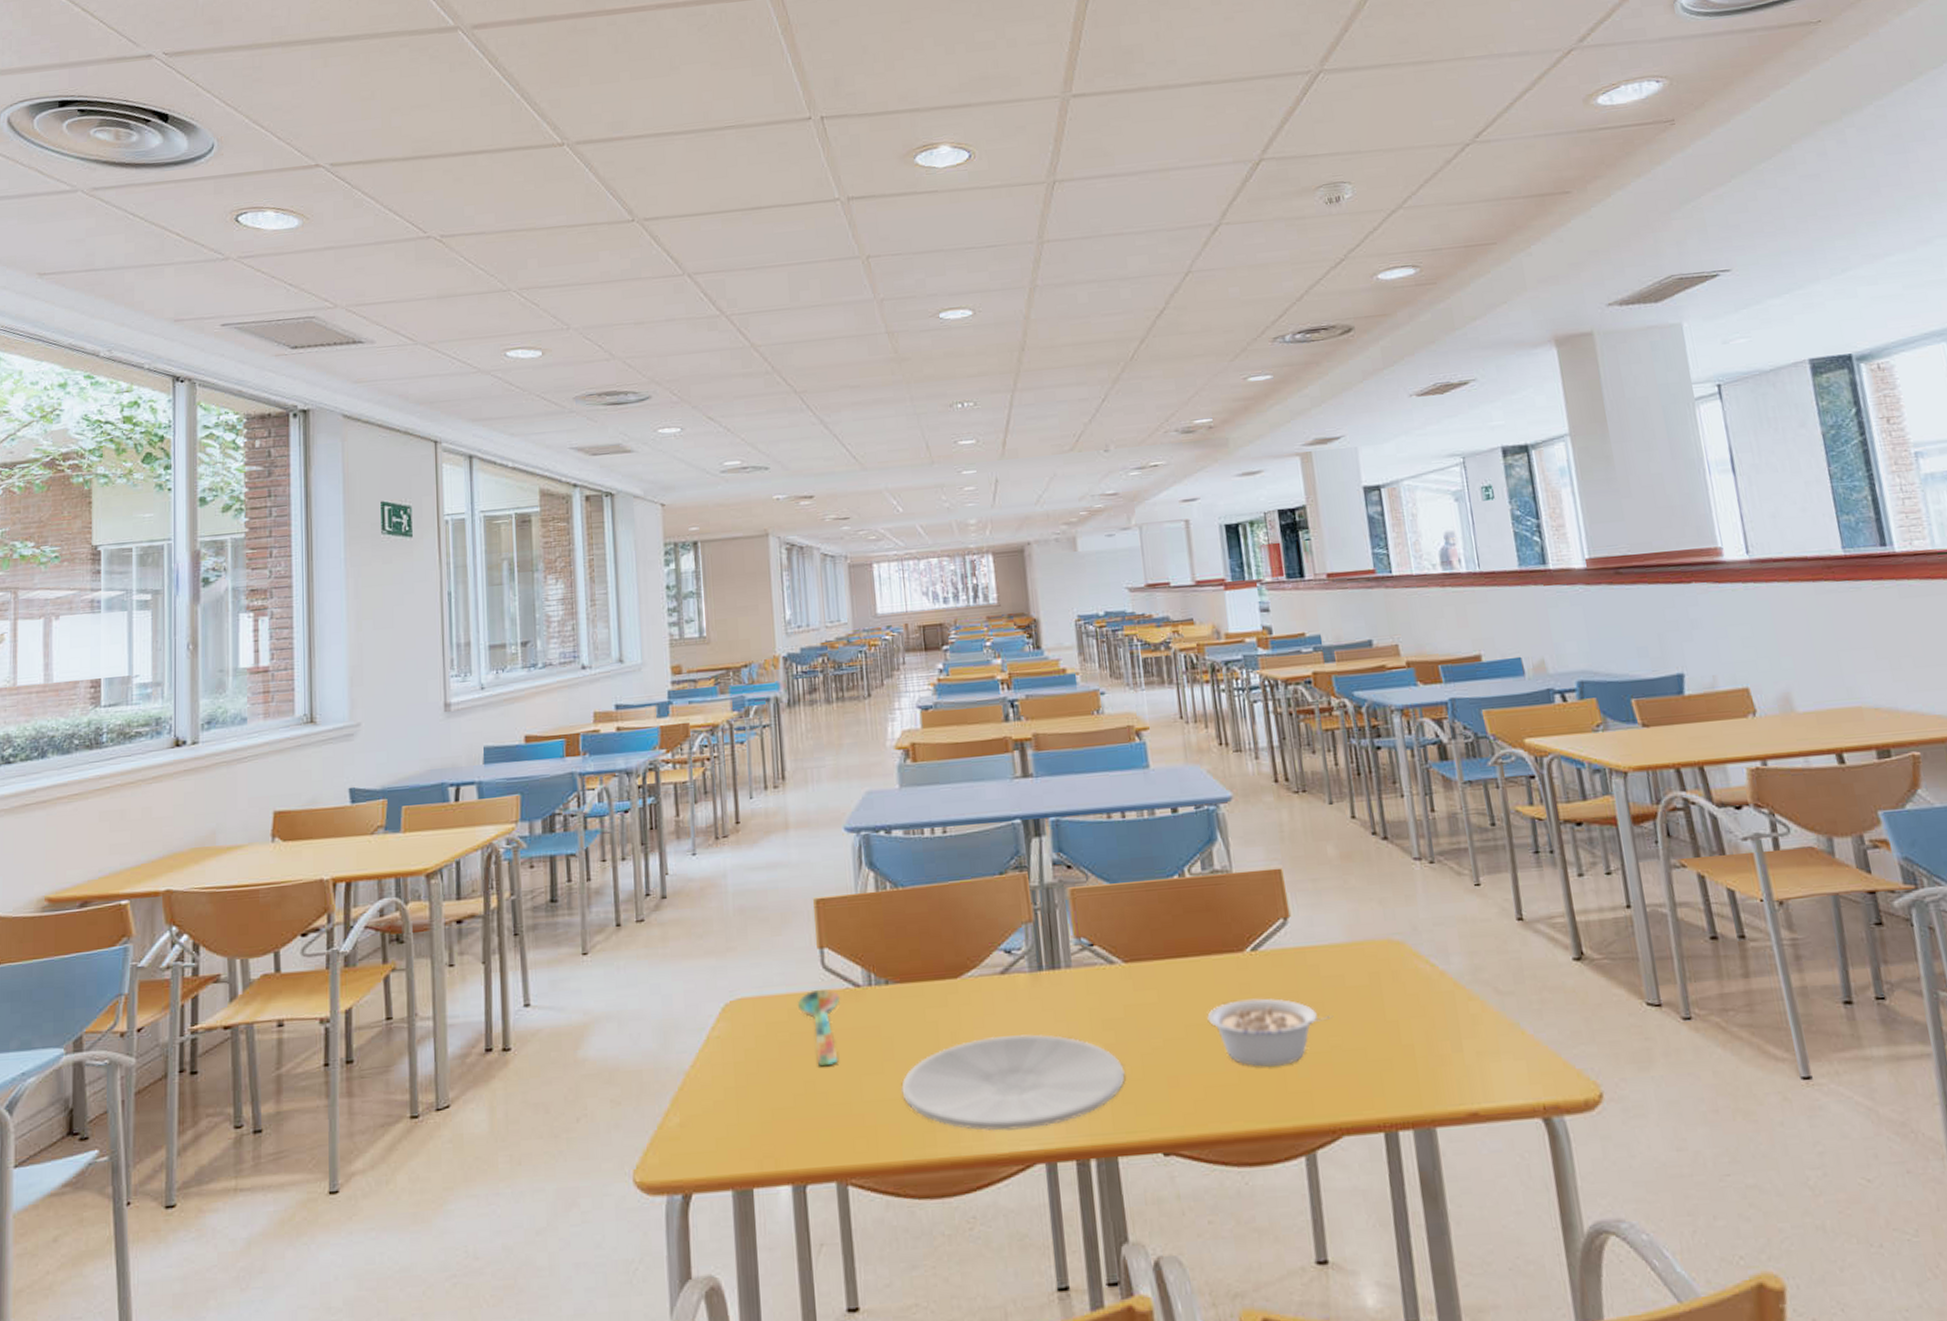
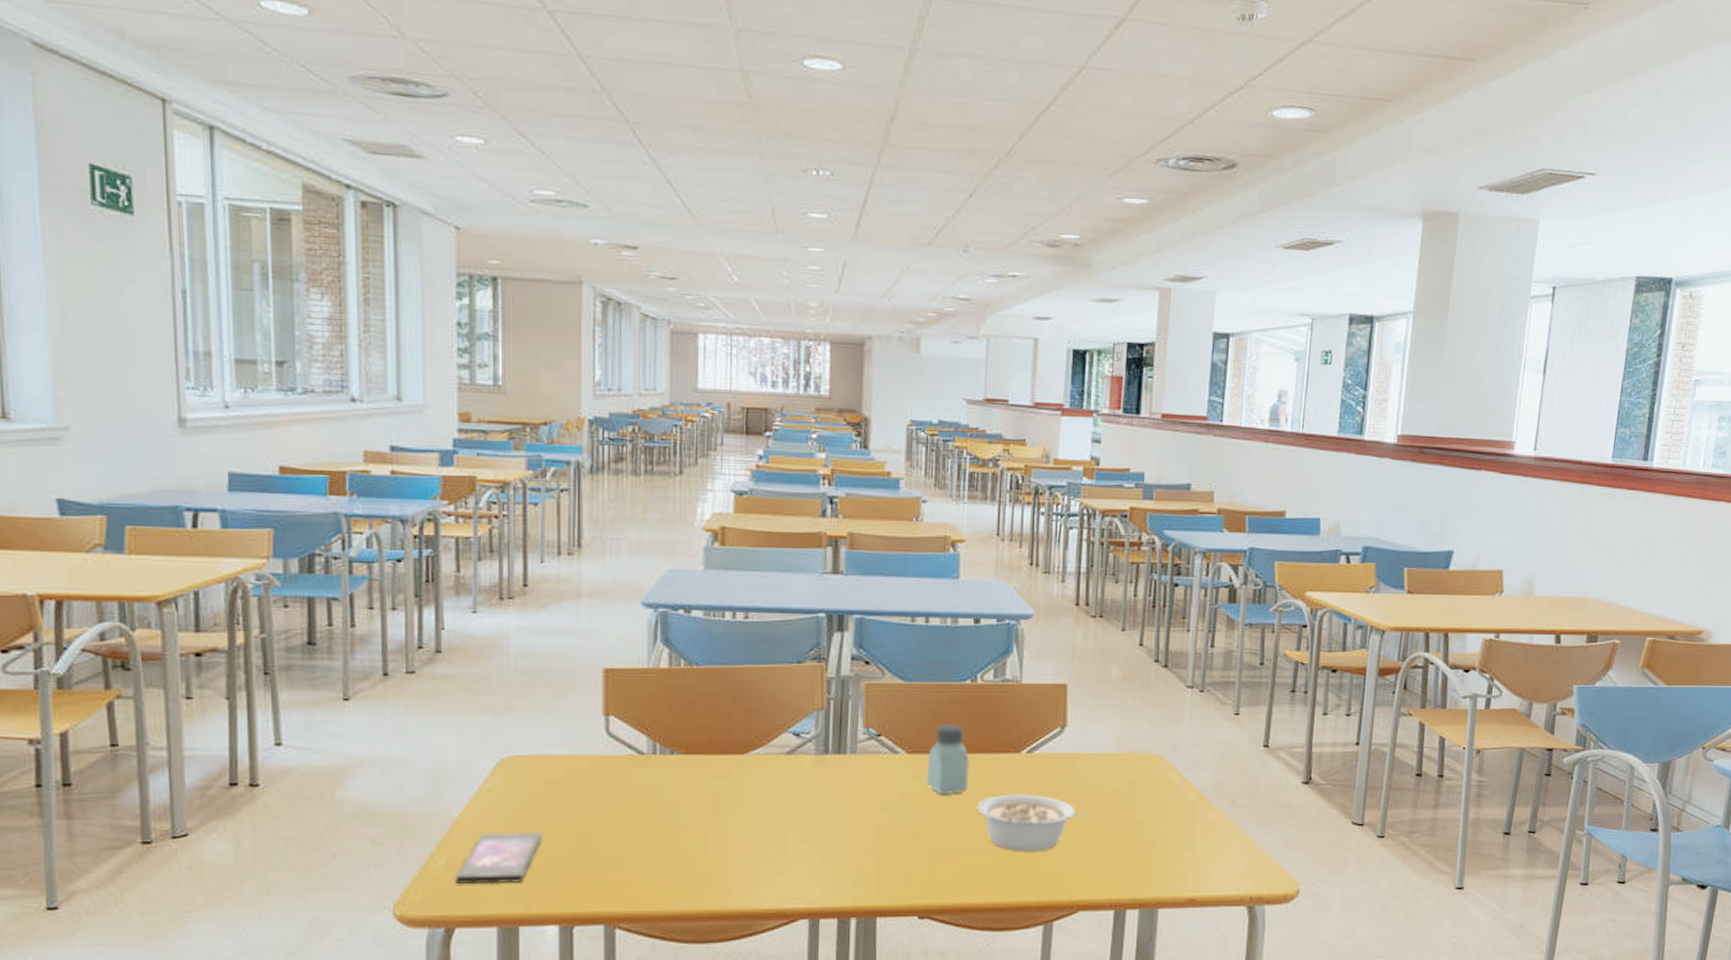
smartphone: none [689,1079,770,1143] -> present [455,831,542,884]
spoon: present [797,989,841,1067] -> none [577,753,623,824]
plate: present [901,1034,1125,1131] -> none [677,809,894,890]
saltshaker: none [1146,925,1195,1007] -> present [927,723,969,795]

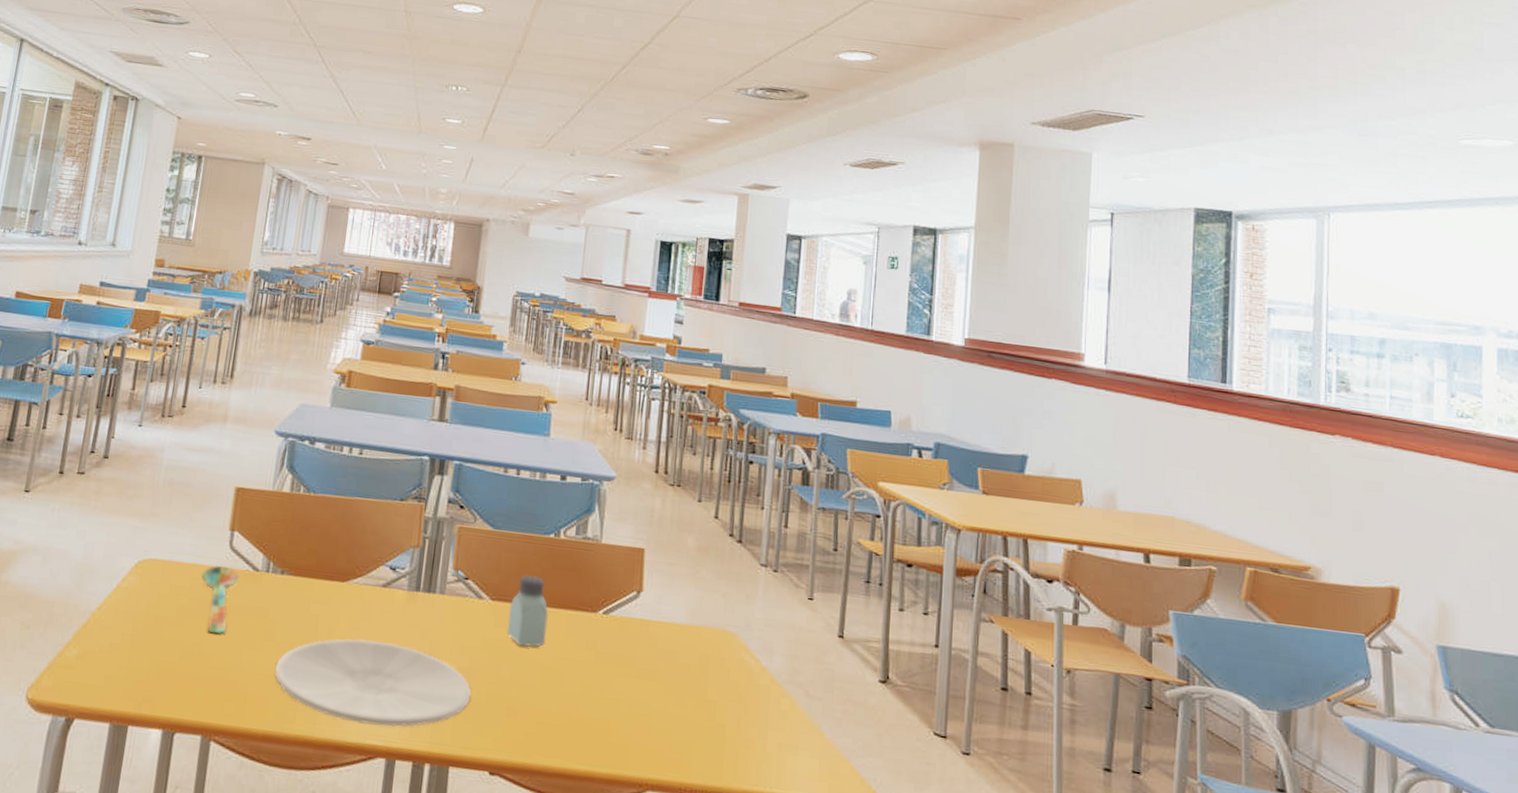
smartphone: present [455,831,542,884] -> none [82,629,162,682]
spoon: none [577,753,623,824] -> present [200,565,240,634]
plate: none [677,809,894,890] -> present [275,638,472,727]
legume: present [977,794,1090,852] -> none [552,654,662,719]

